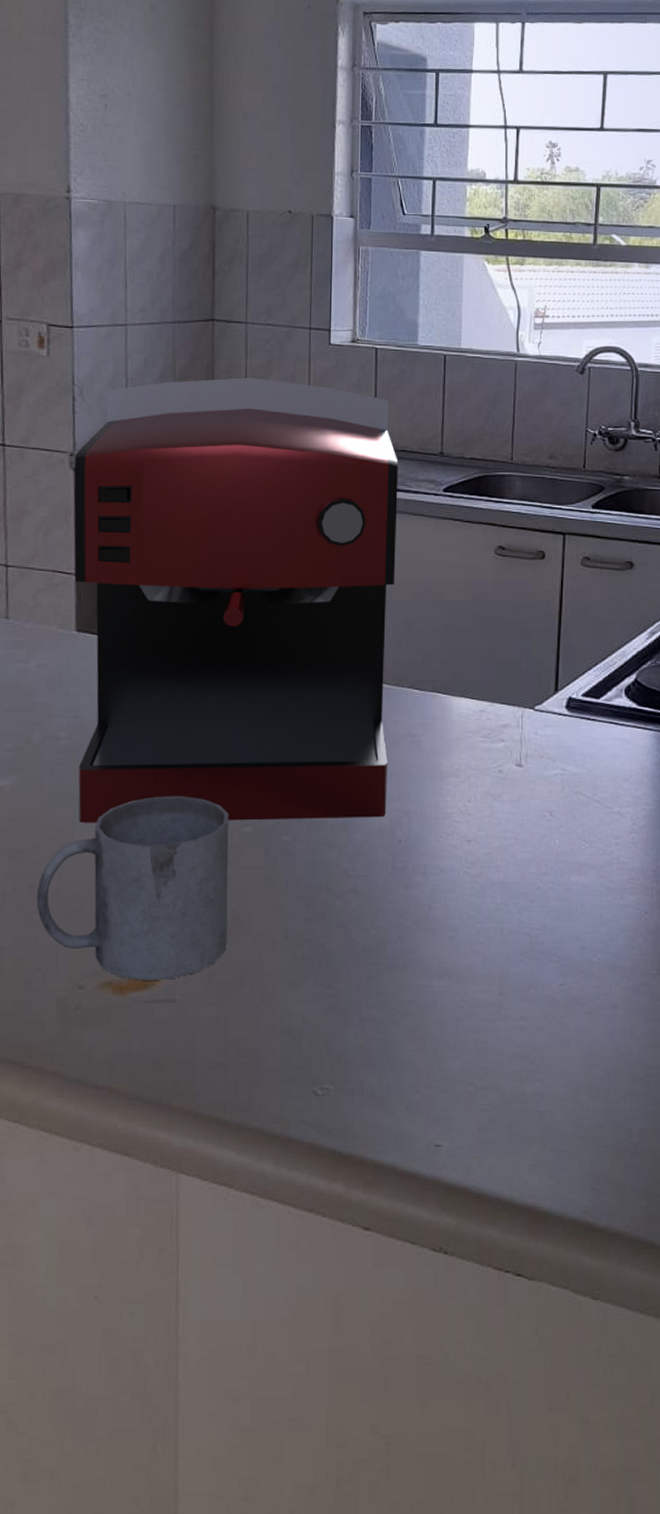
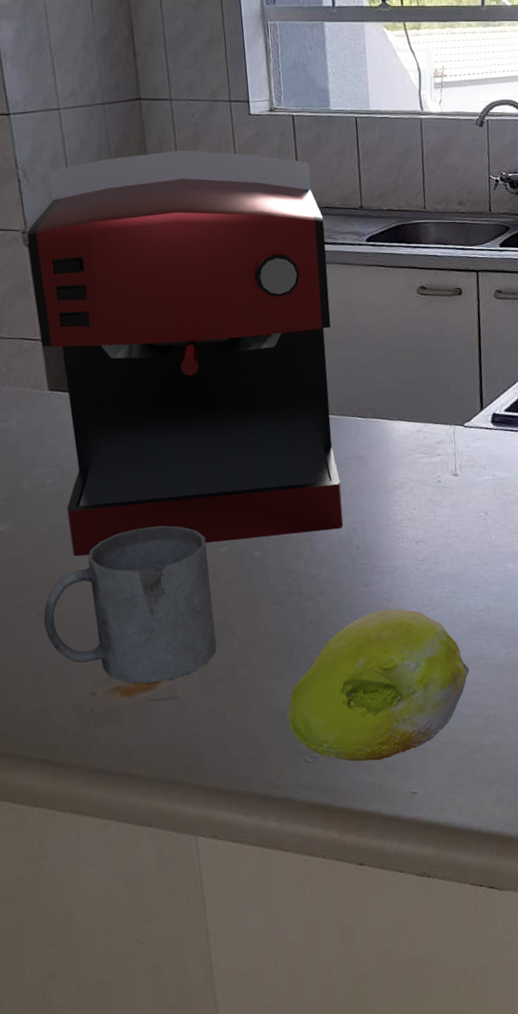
fruit: none [298,917,516,1102] -> present [287,608,469,762]

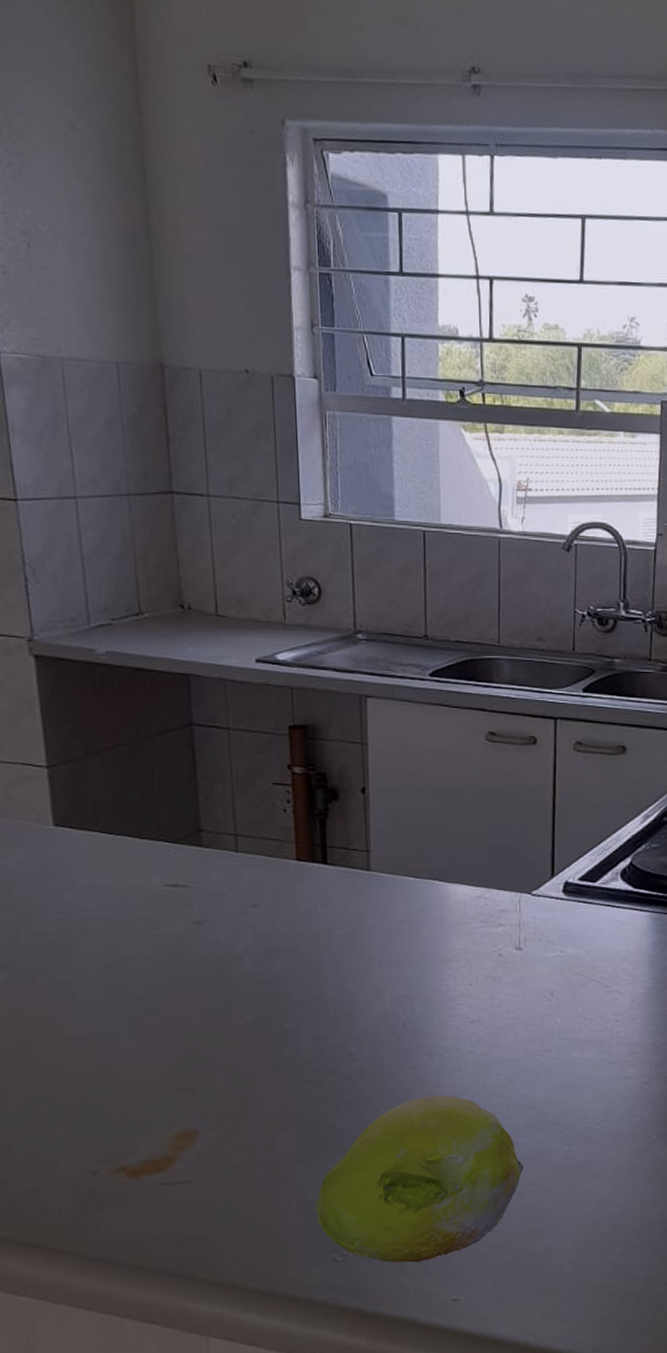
coffee maker: present [27,150,344,557] -> none [33,556,389,1018]
mug: present [43,525,217,684] -> none [39,987,238,1165]

